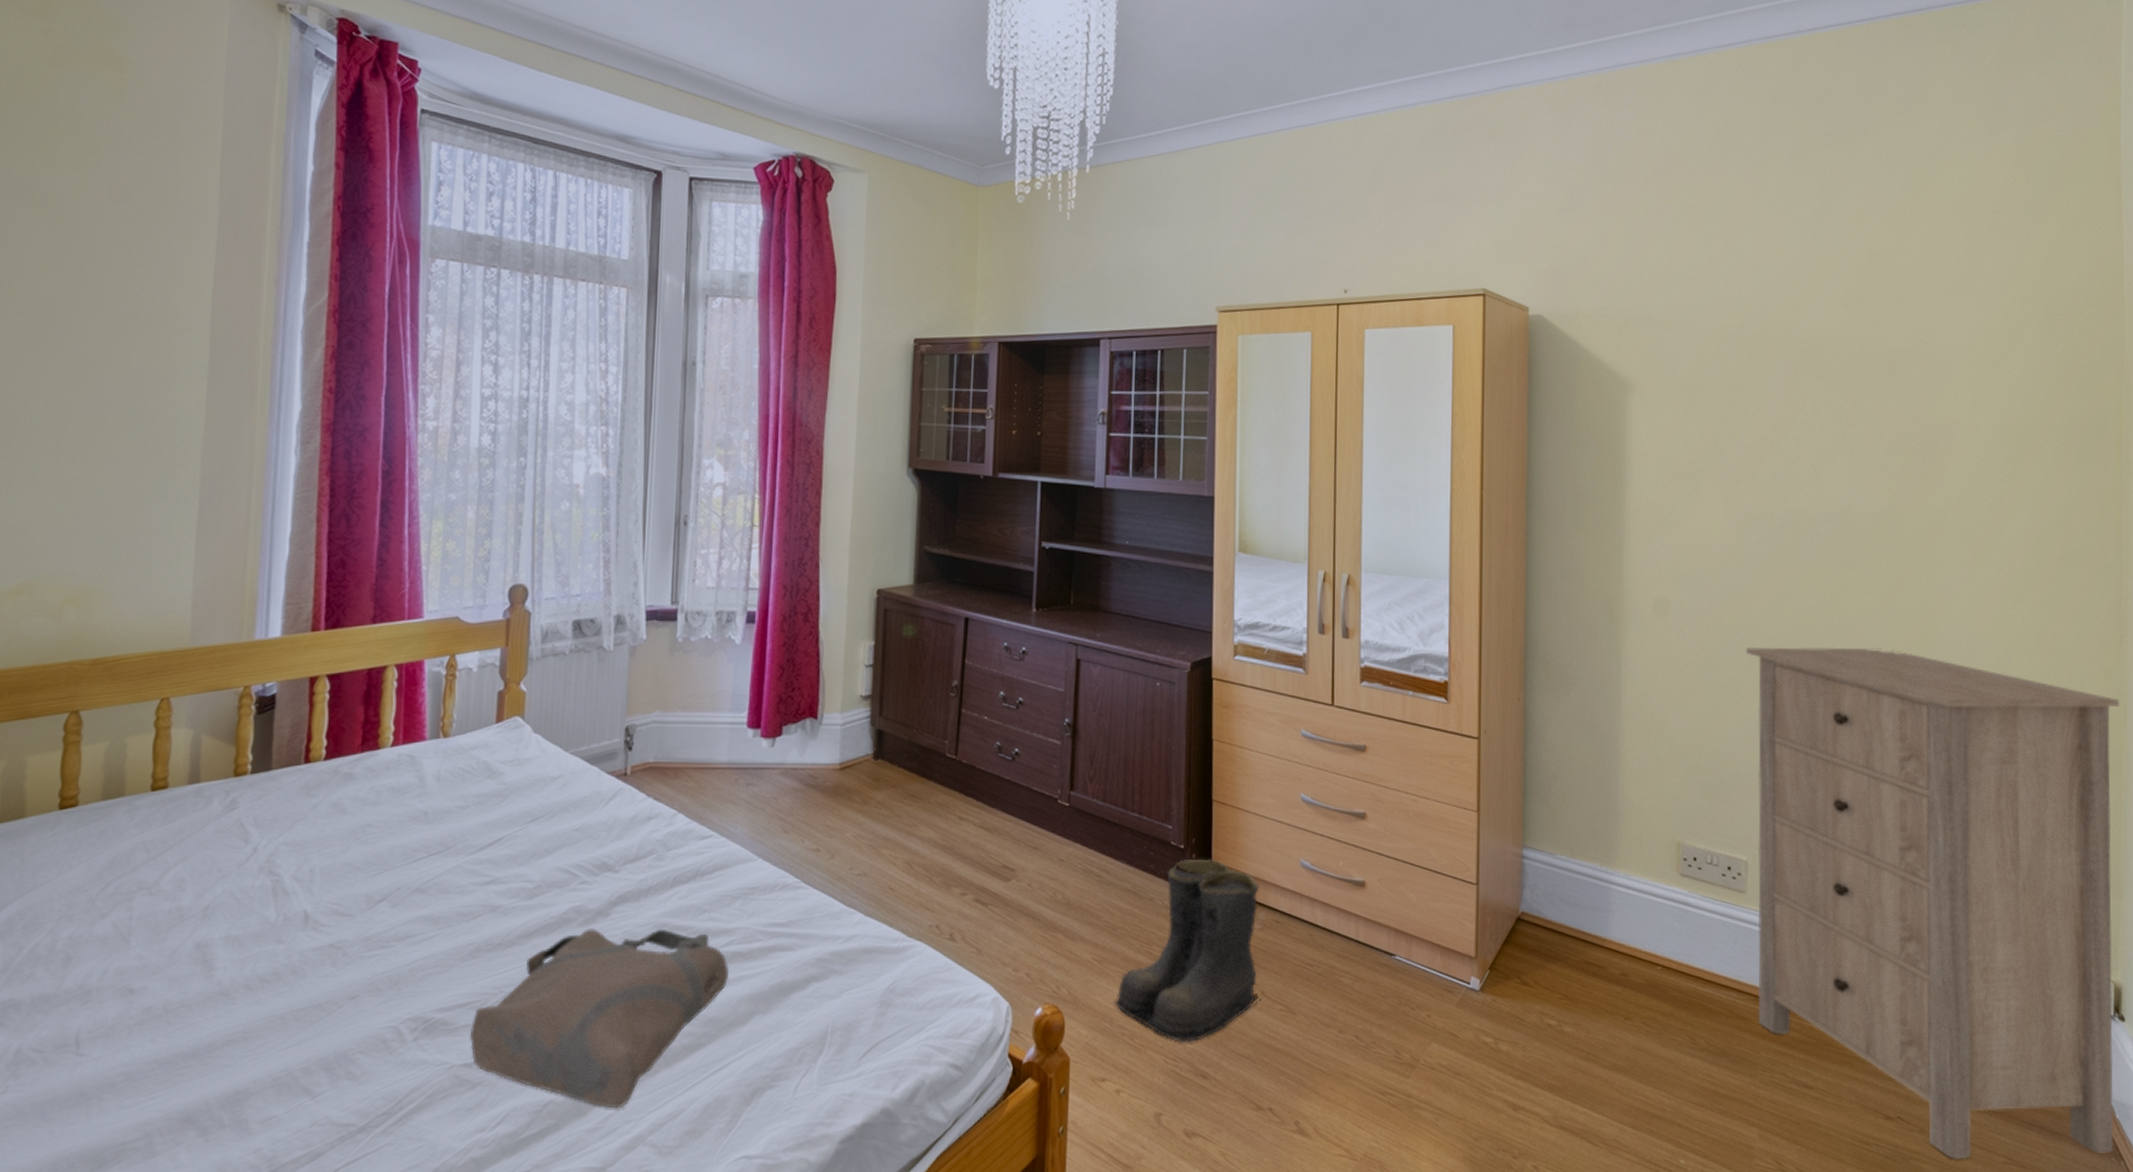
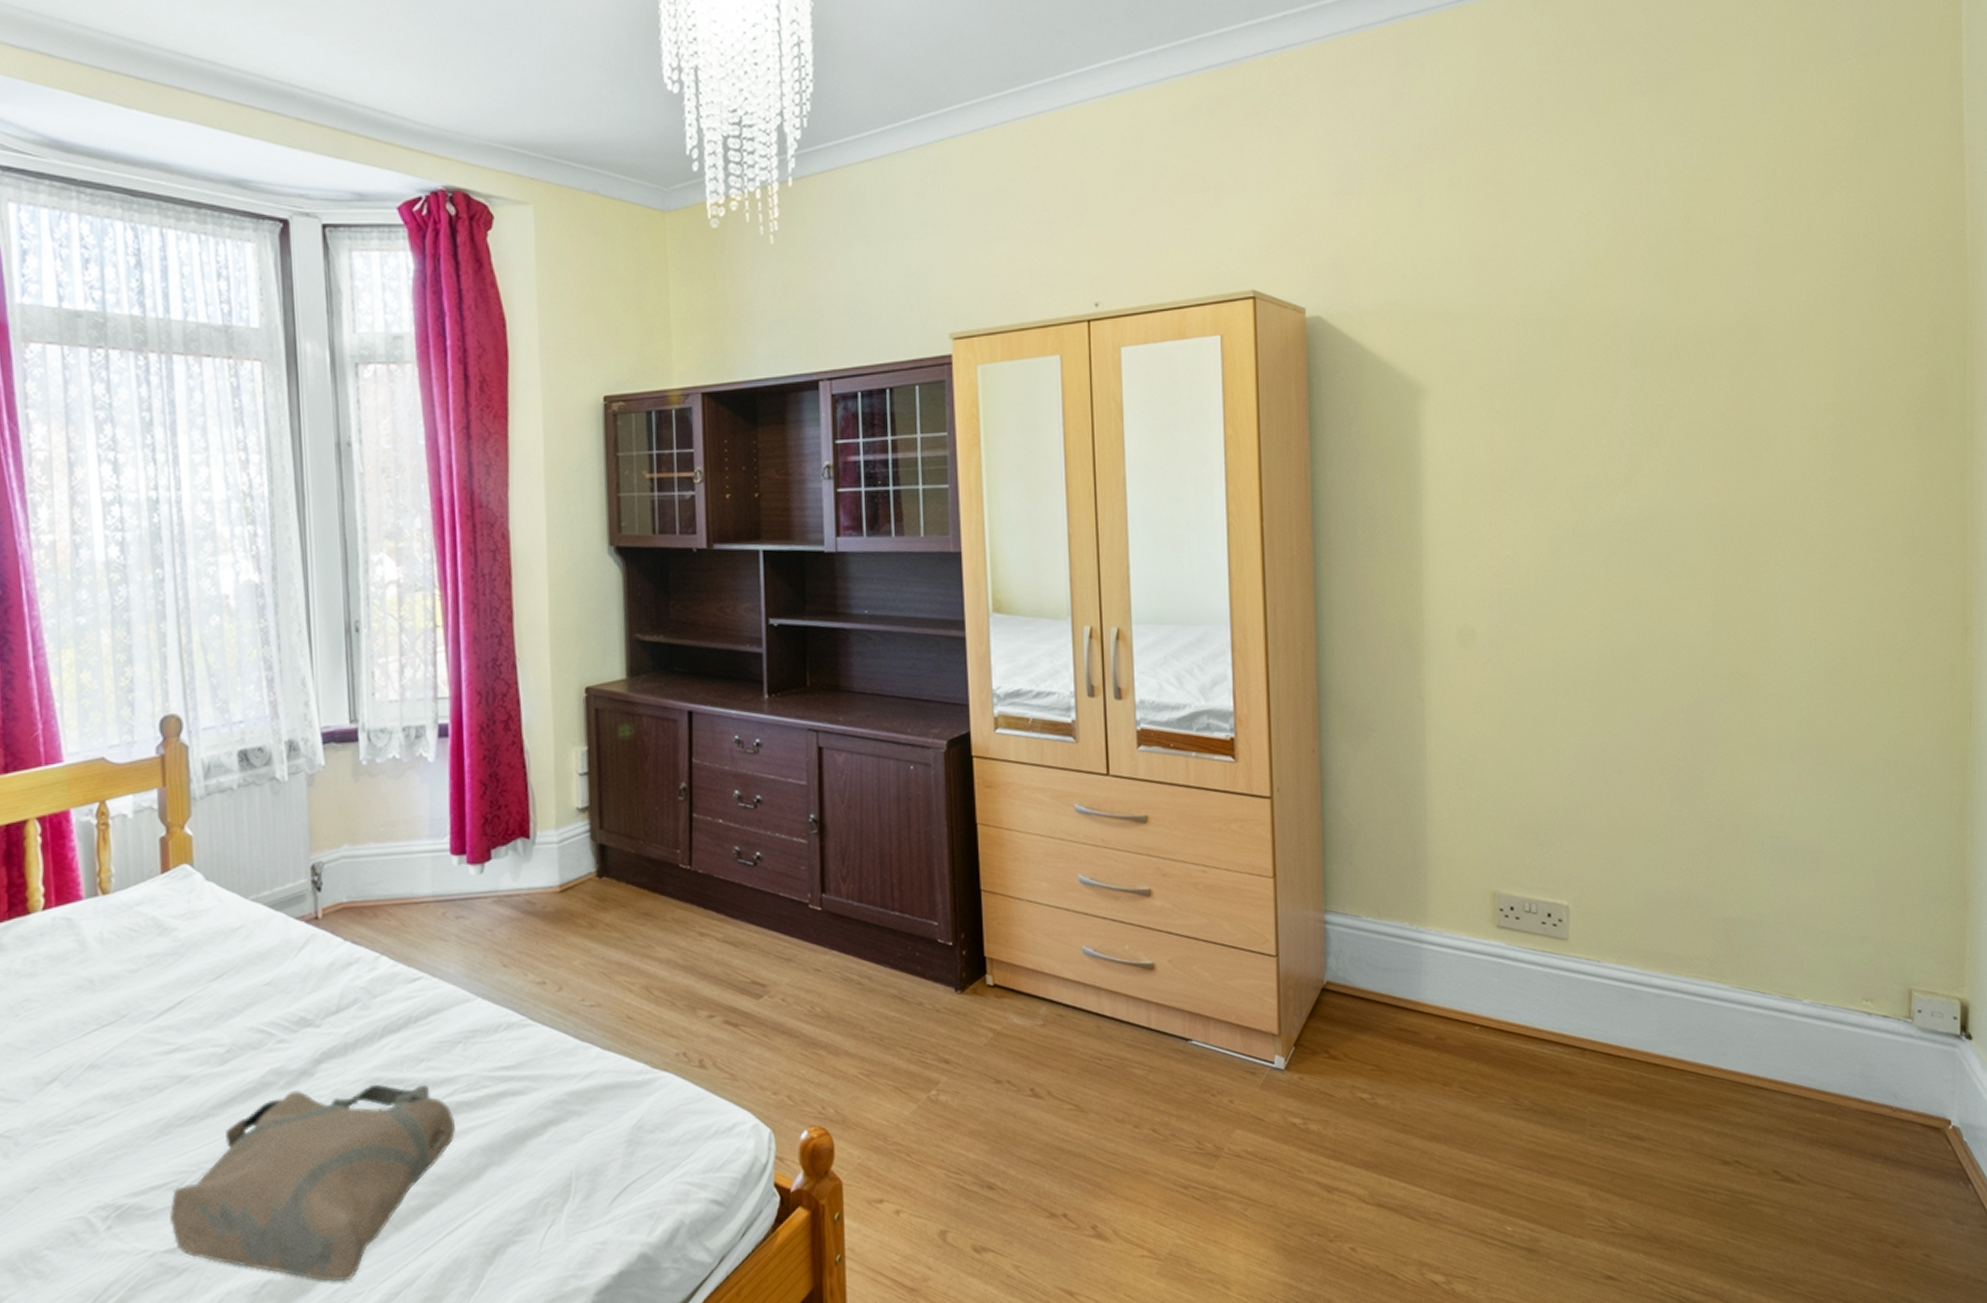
boots: present [1114,858,1260,1042] -> none [887,954,1047,1154]
storage cabinet: present [1745,646,2120,1159] -> none [1560,662,1965,1199]

